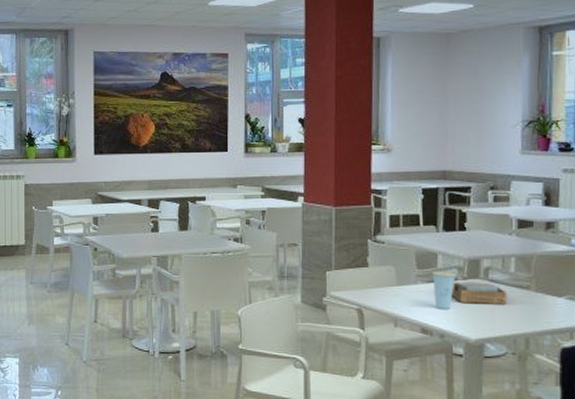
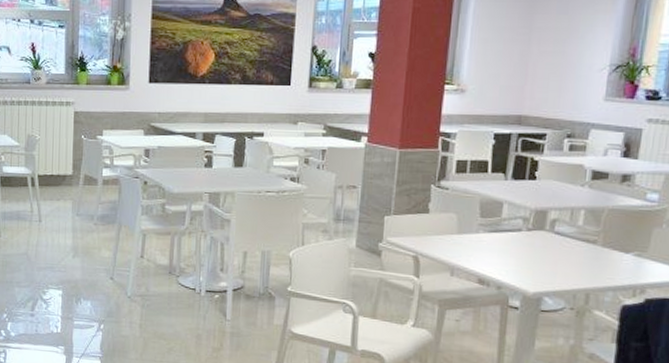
cup: present [432,271,457,309] -> none [494,220,521,260]
napkin holder: present [451,282,507,306] -> none [513,233,572,259]

